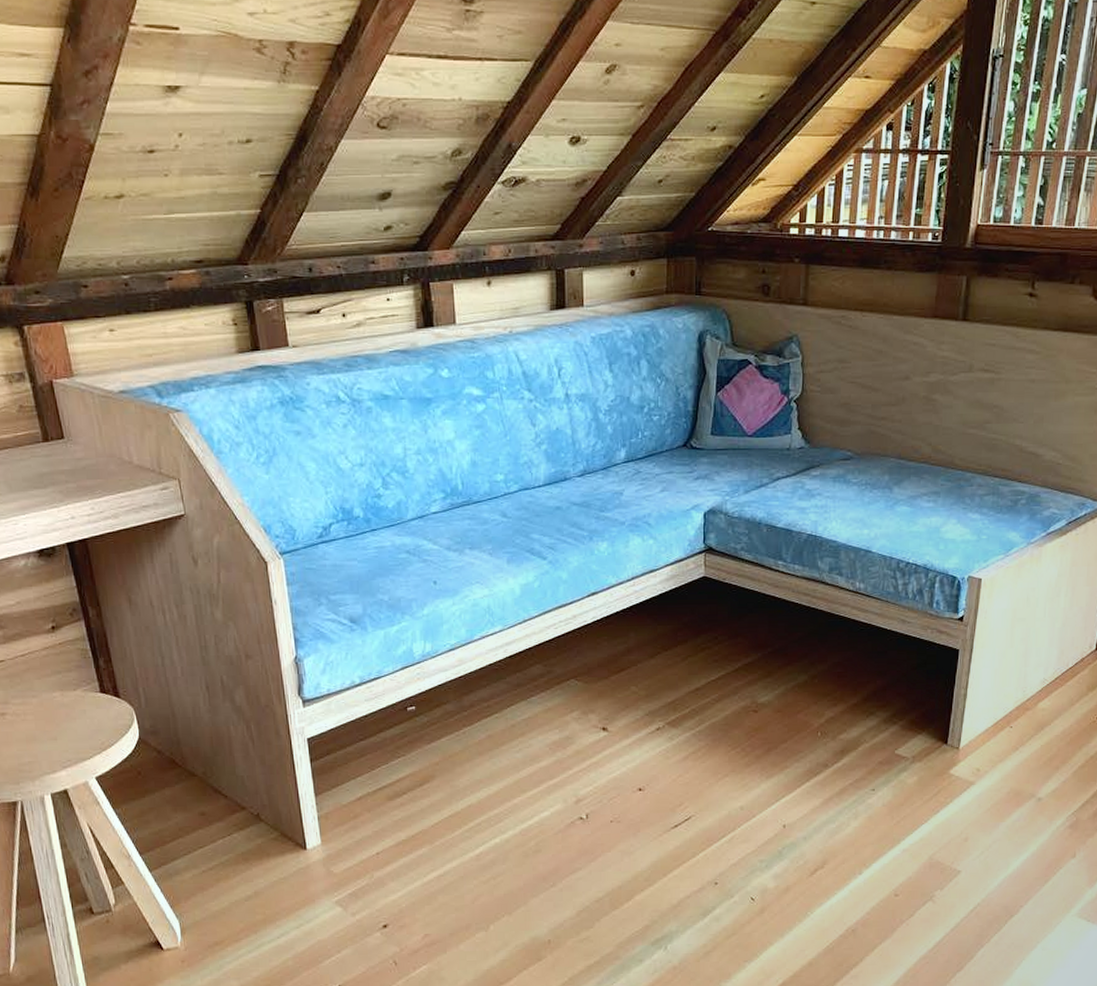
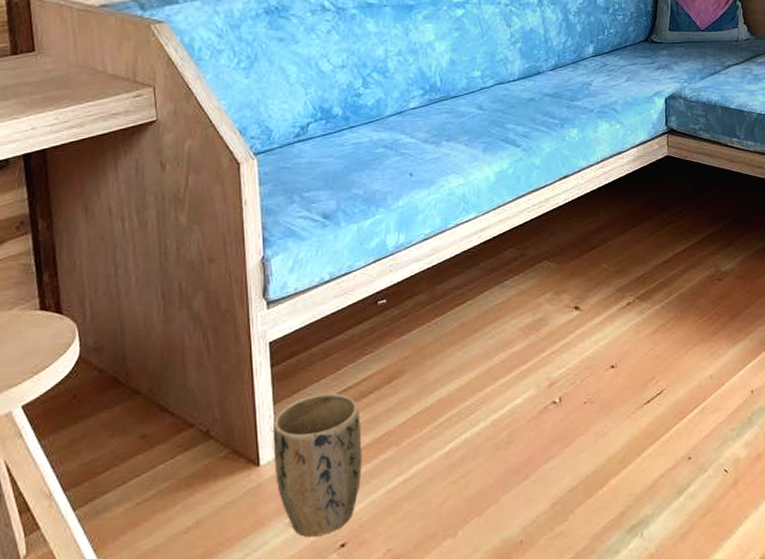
plant pot: none [316,790,399,916] -> present [273,393,362,538]

